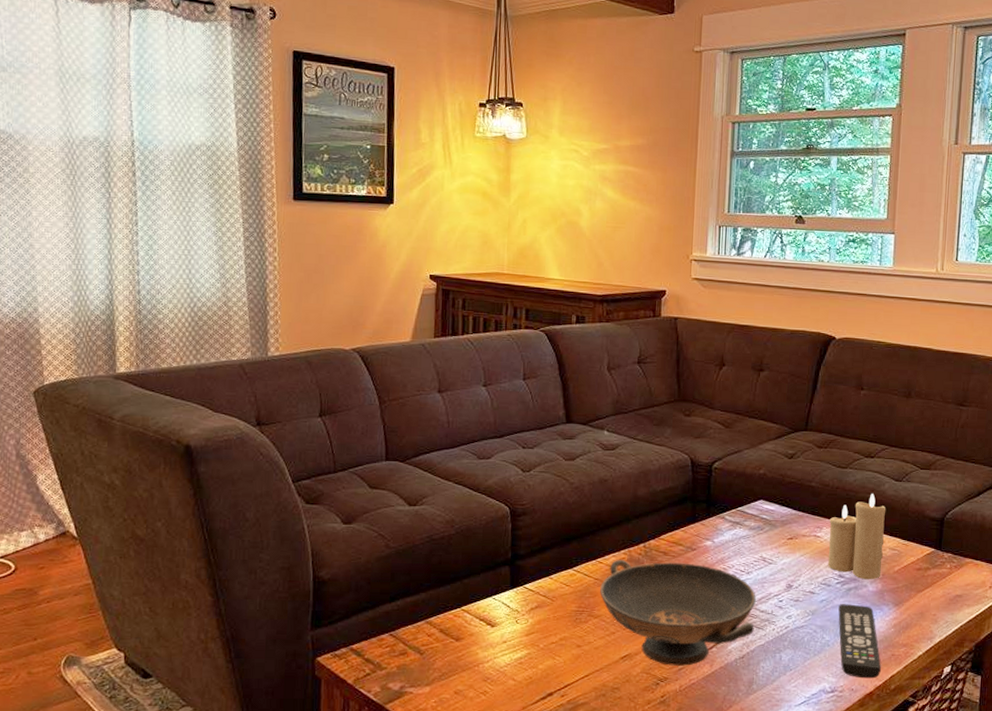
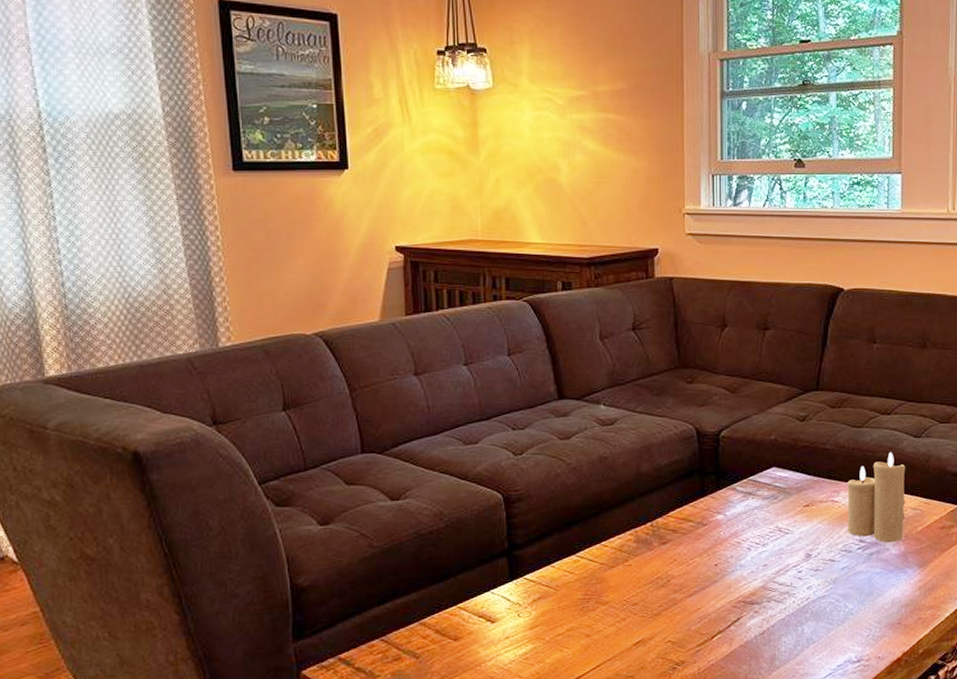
decorative bowl: present [600,560,756,666] -> none [607,539,774,648]
remote control: present [838,604,881,679] -> none [861,569,908,645]

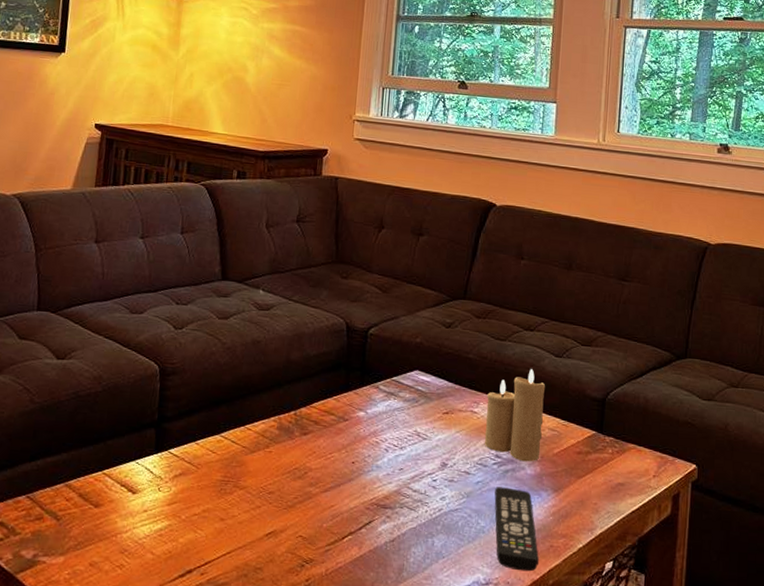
remote control: none [861,569,908,645] -> present [494,487,539,572]

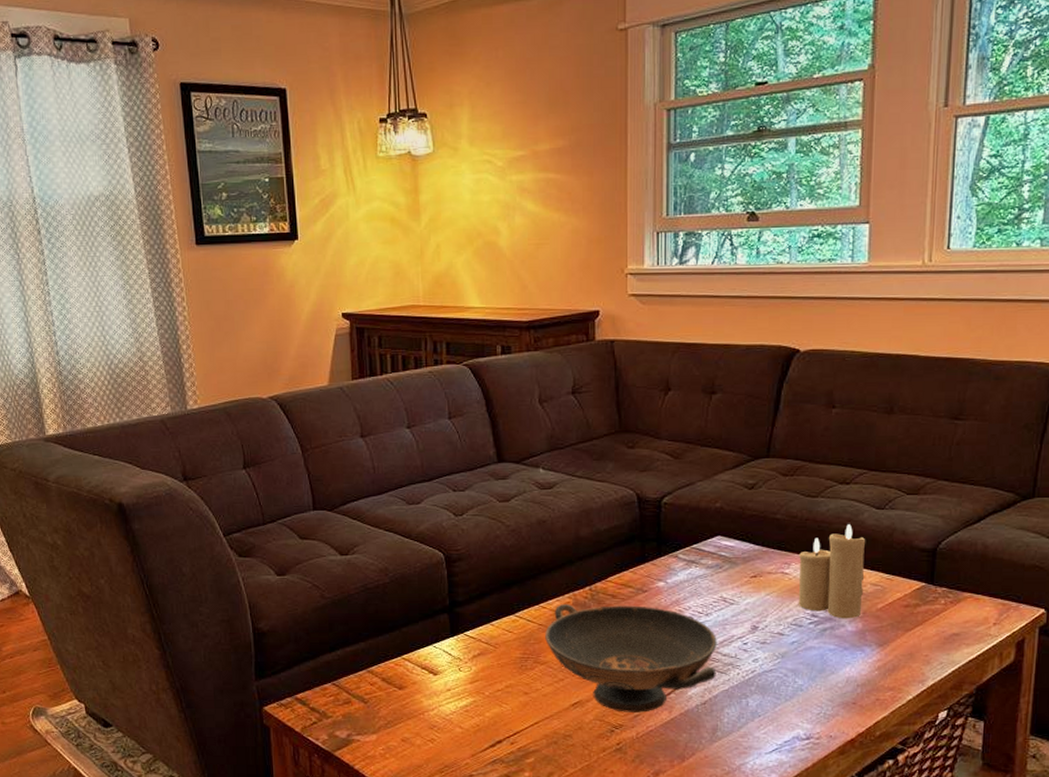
decorative bowl: none [247,427,409,547] -> present [545,604,717,713]
remote control: present [494,487,539,572] -> none [812,645,864,725]

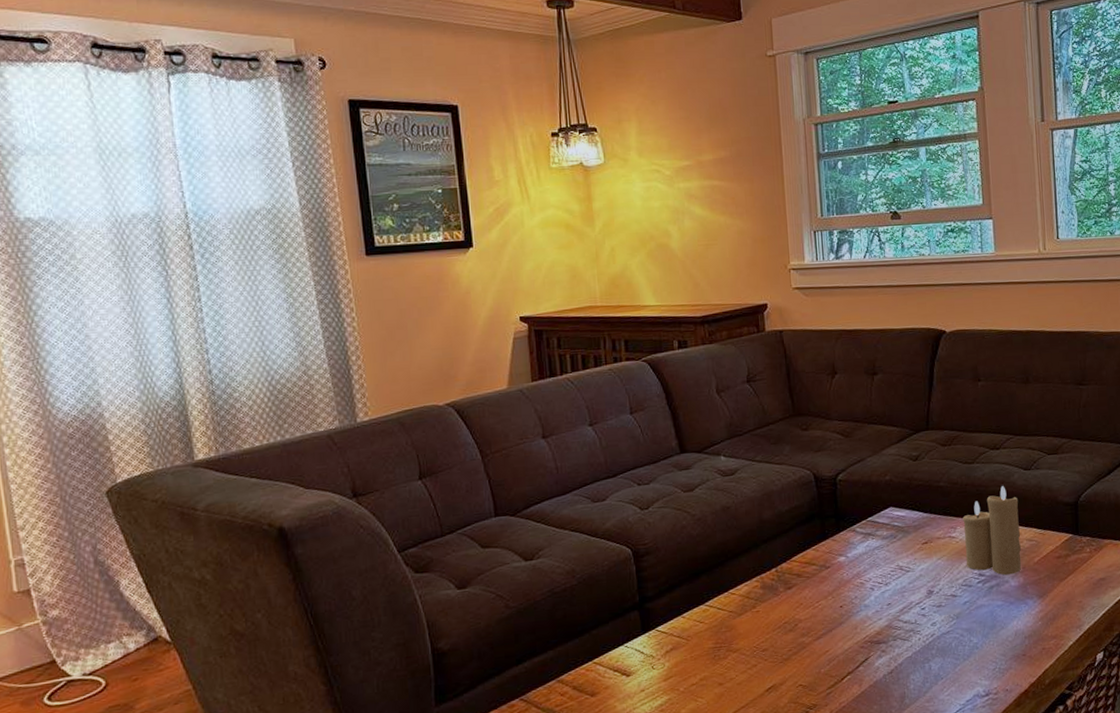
decorative bowl: present [545,604,717,713] -> none [736,582,900,692]

